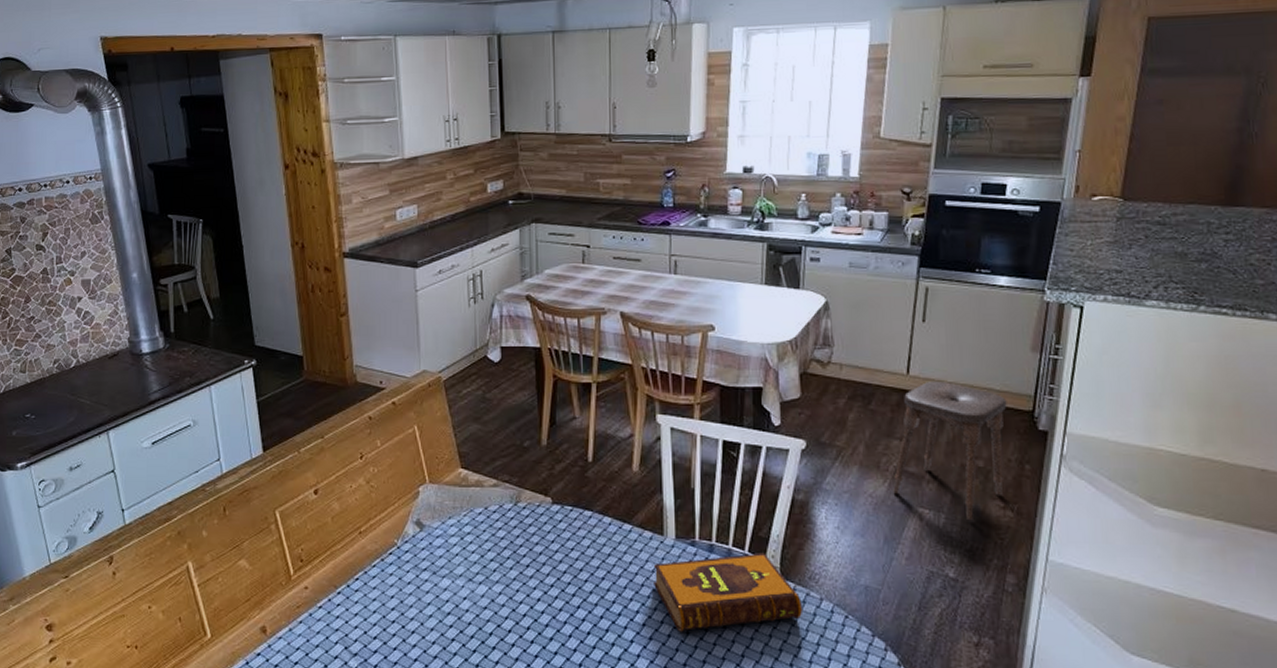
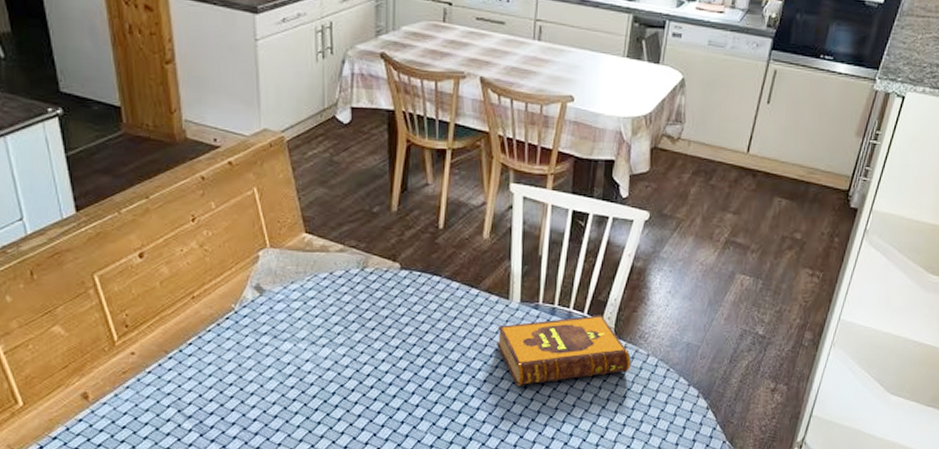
stool: present [893,380,1007,521] -> none [721,159,829,286]

